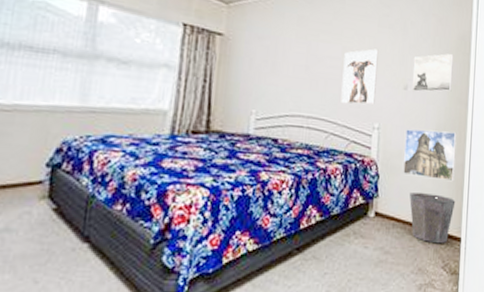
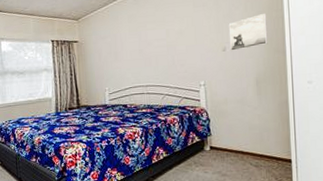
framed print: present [341,49,379,105] -> none [168,25,199,72]
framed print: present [403,129,457,182] -> none [229,77,279,117]
waste bin: present [409,192,456,244] -> none [239,127,283,166]

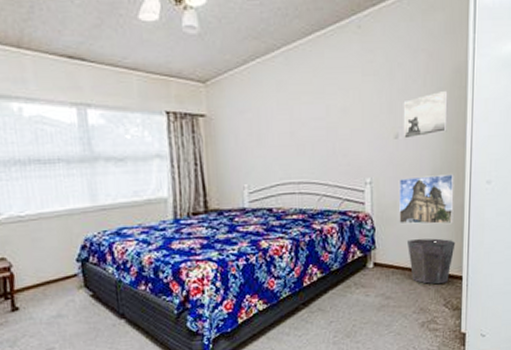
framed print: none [229,77,279,117] -> present [399,174,455,225]
waste bin: none [239,127,283,166] -> present [408,238,456,285]

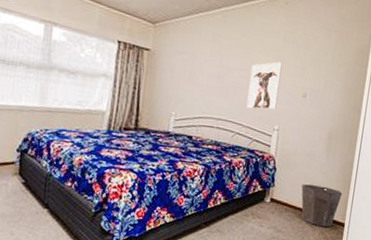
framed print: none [329,101,365,164] -> present [246,61,282,110]
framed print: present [399,174,455,225] -> none [297,131,349,177]
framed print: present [403,91,448,139] -> none [310,66,352,100]

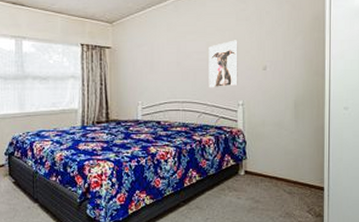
waste bin: present [301,184,342,227] -> none [274,152,317,193]

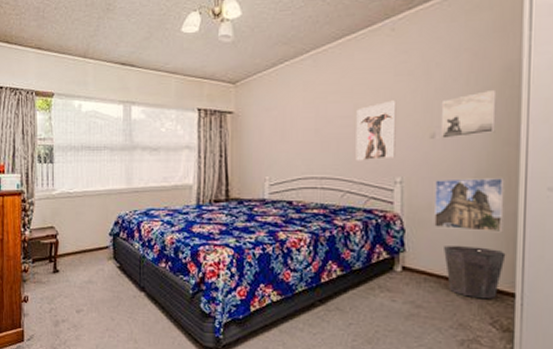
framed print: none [267,101,315,142] -> present [434,178,505,233]
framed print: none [270,34,309,70] -> present [440,91,497,139]
waste bin: none [274,152,317,193] -> present [444,245,506,299]

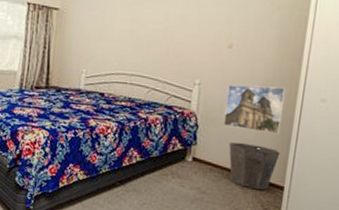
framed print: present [355,100,397,161] -> none [162,11,203,63]
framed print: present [440,91,497,139] -> none [237,11,288,50]

